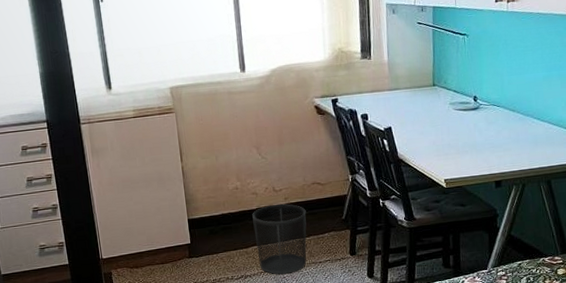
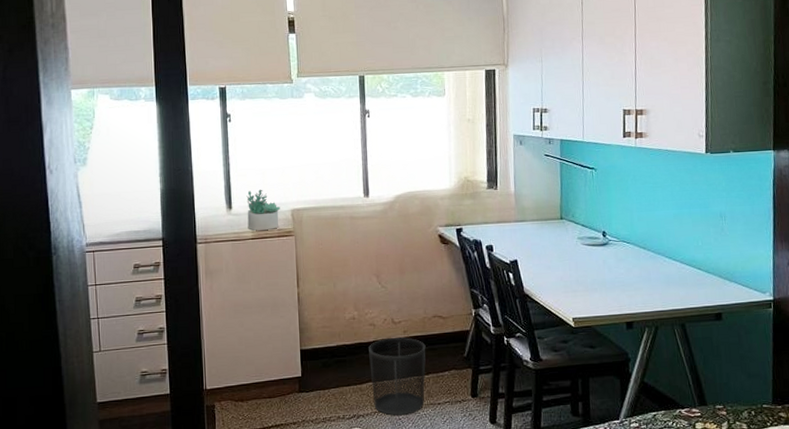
succulent plant: none [125,68,160,110] -> present [246,189,281,231]

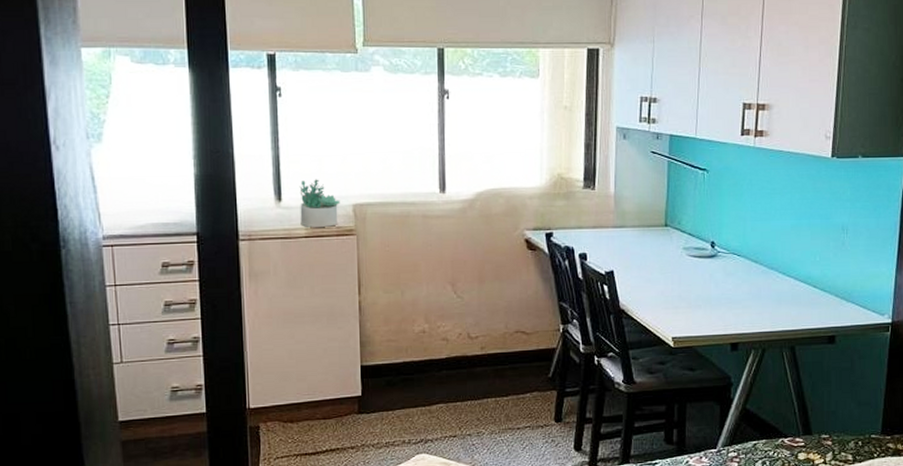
waste bin: present [369,337,426,416] -> none [440,355,506,441]

